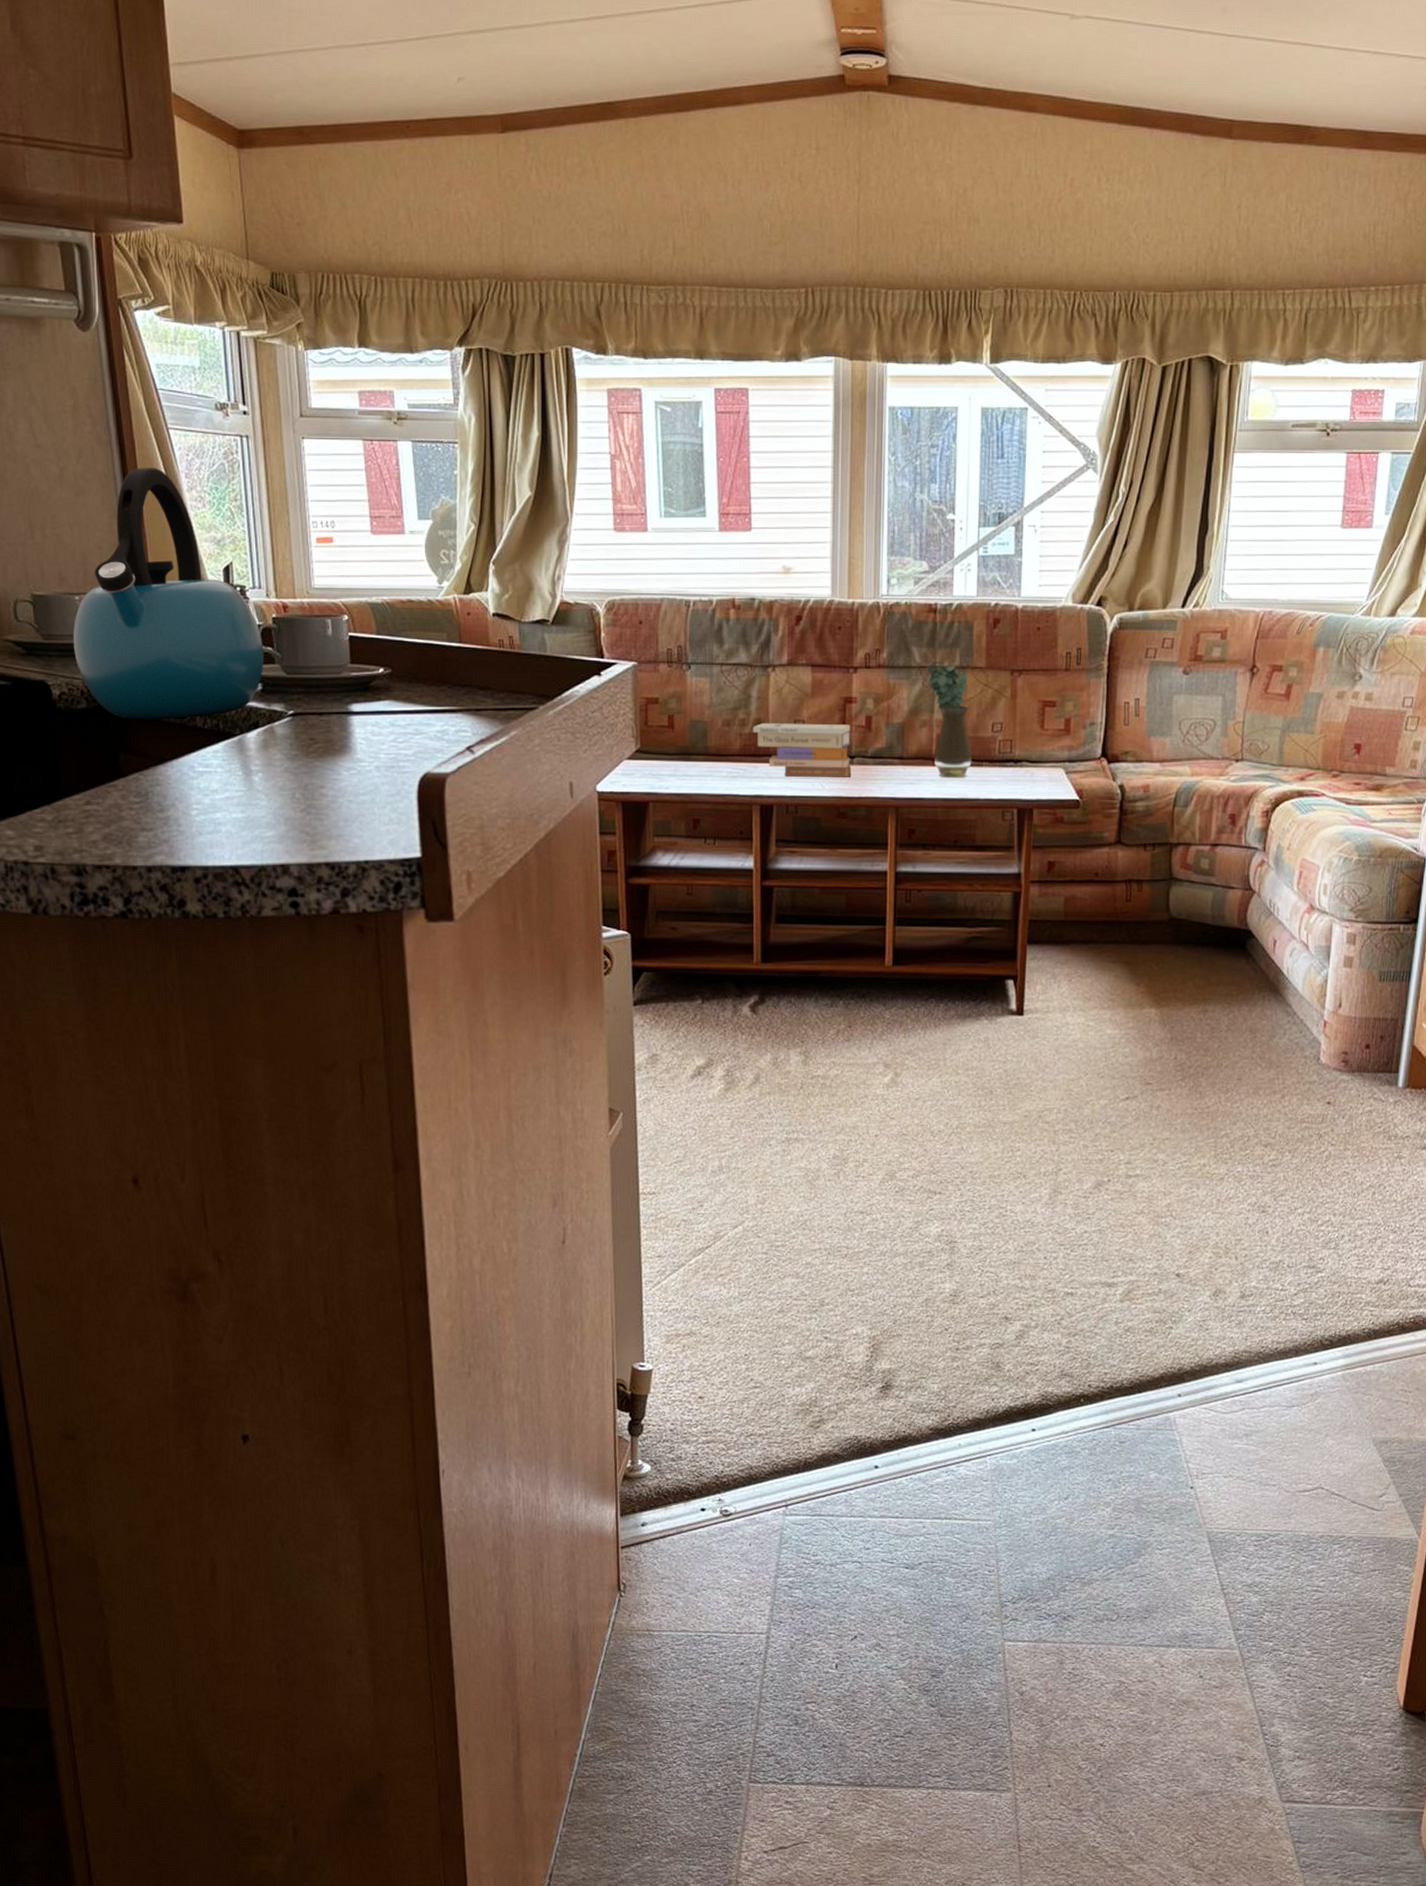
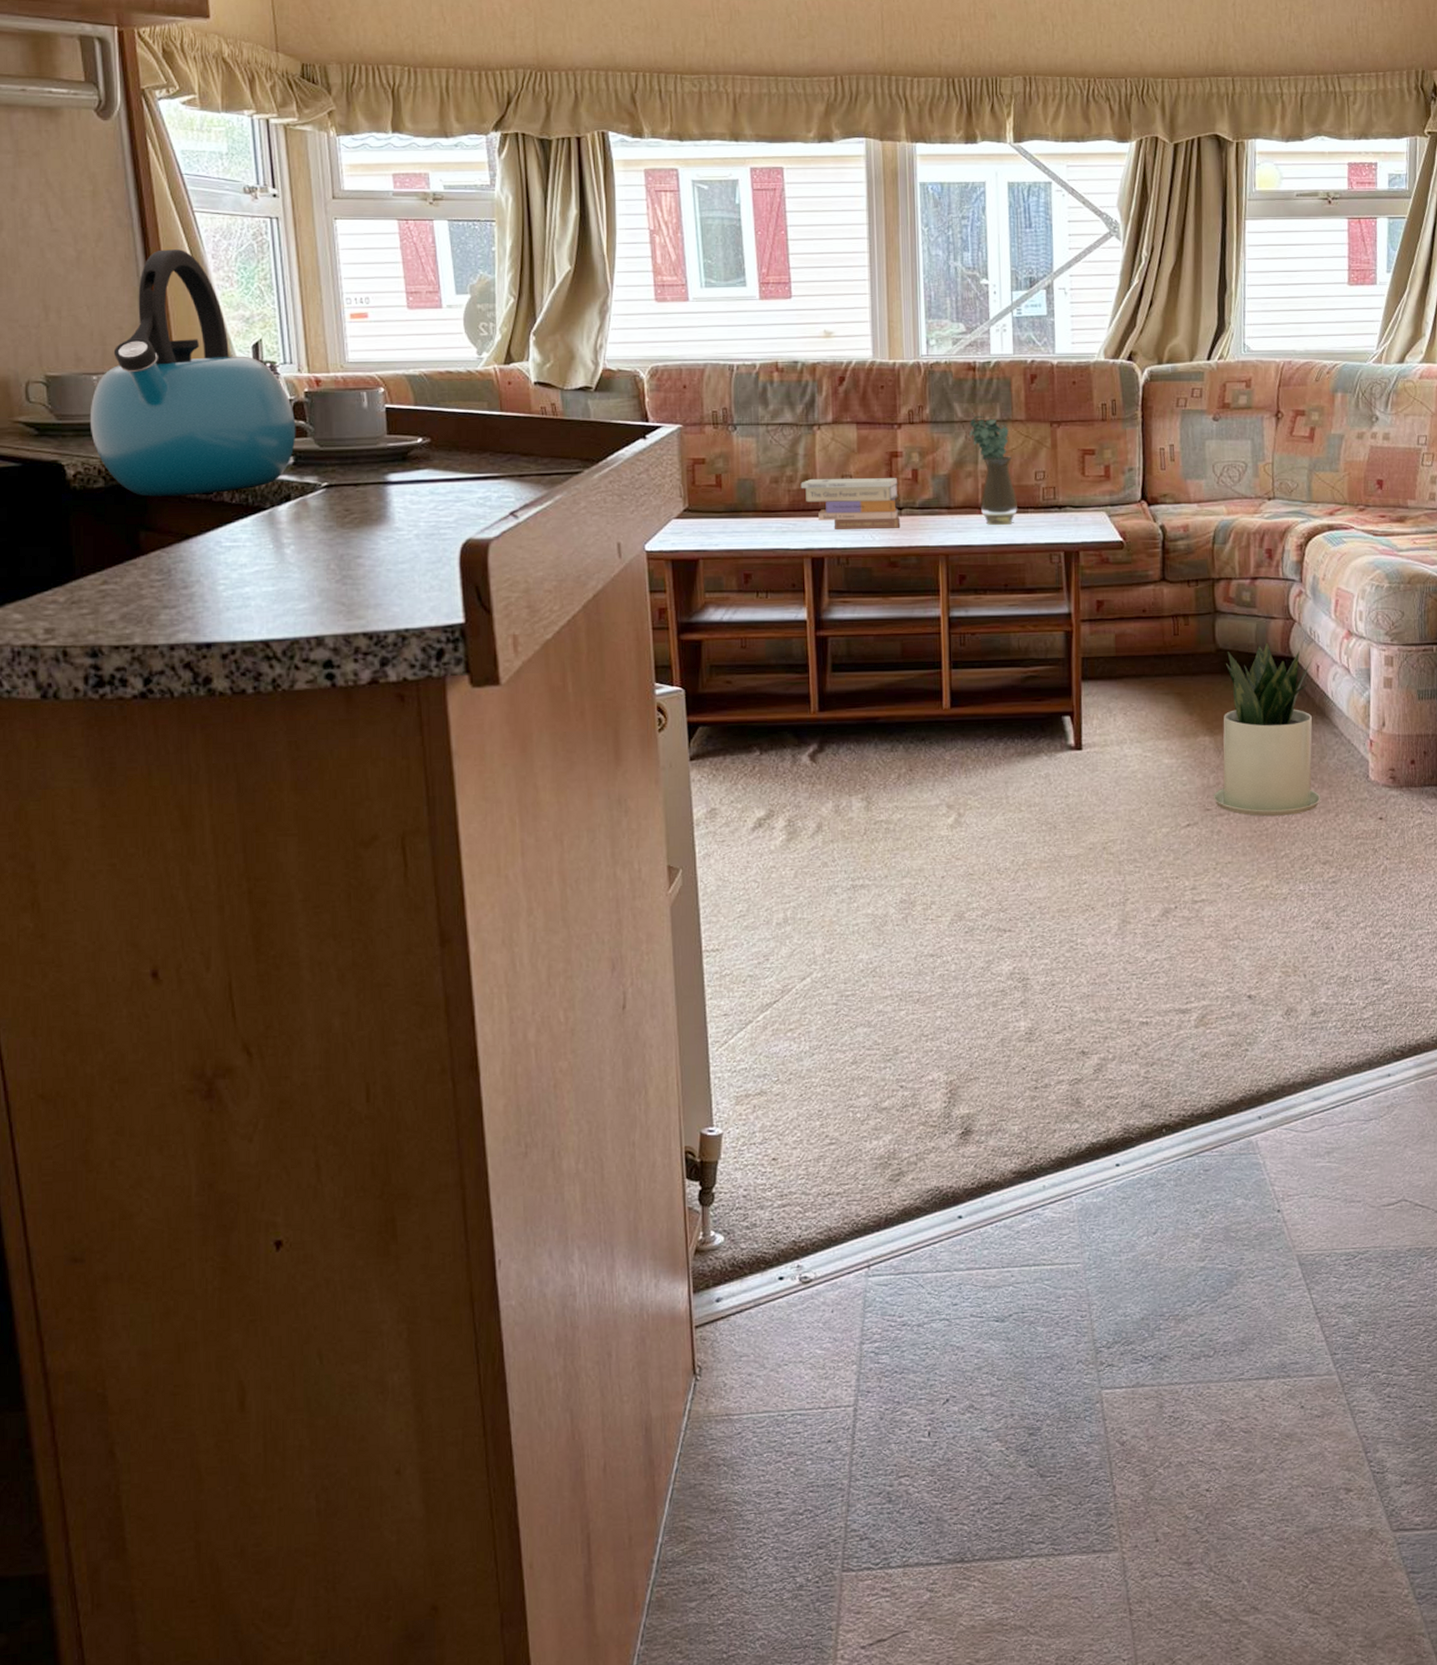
planter: none [1155,914,1269,1095] -> present [1213,643,1321,817]

